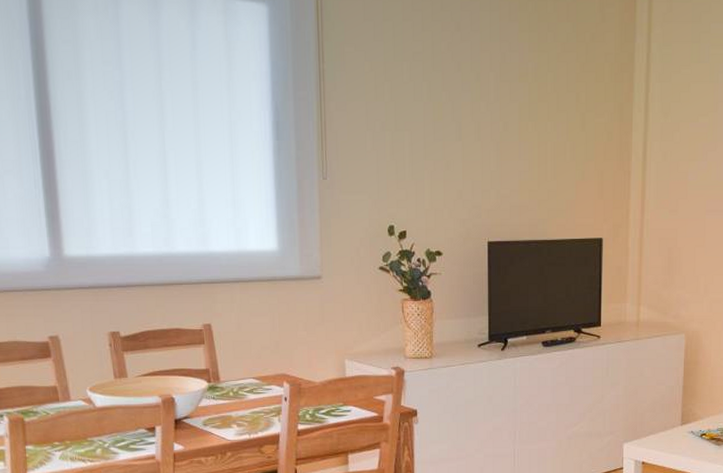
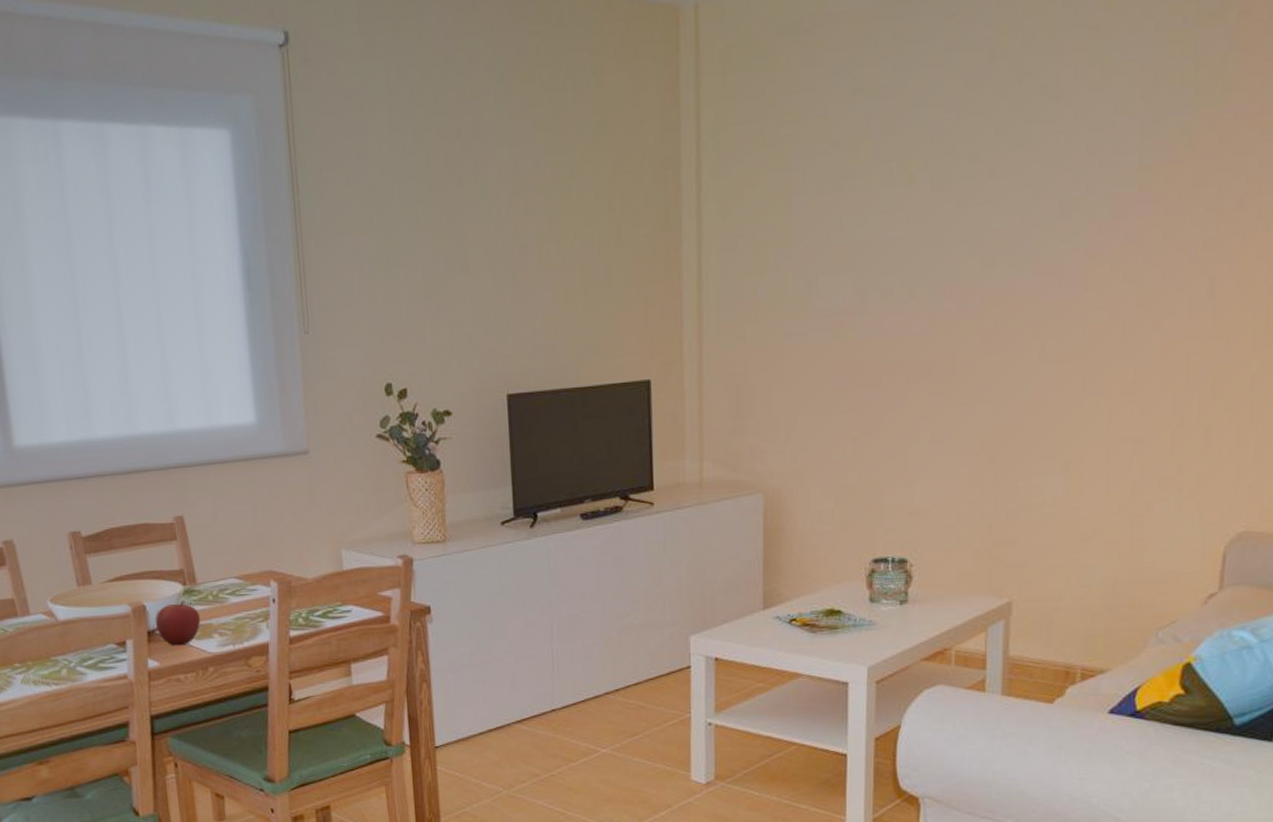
fruit: none [183,395,222,433] -> present [156,600,201,646]

